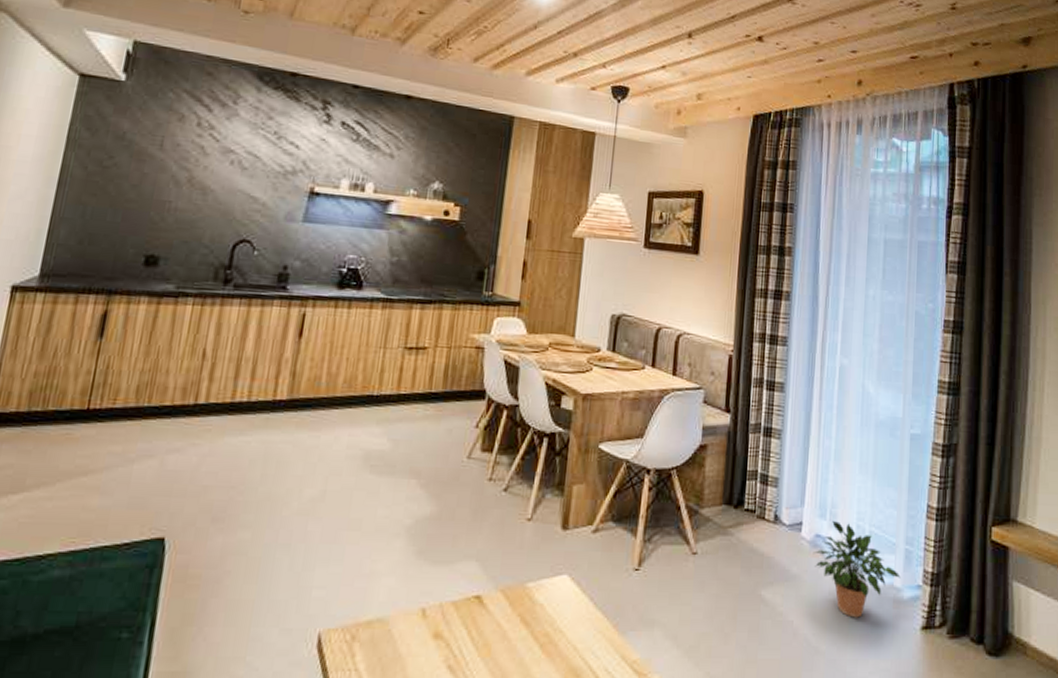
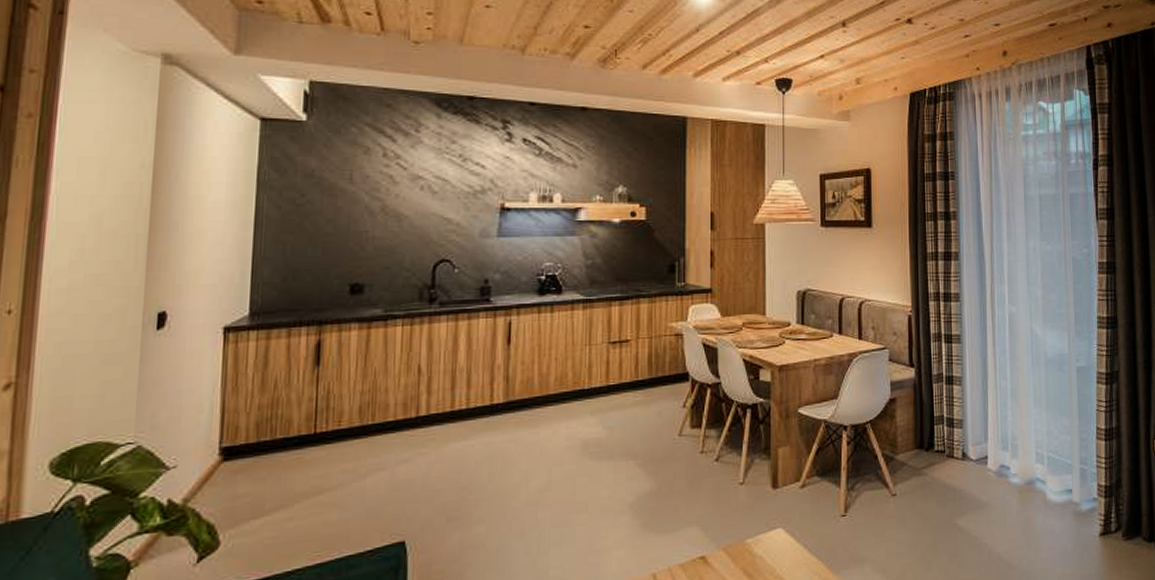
potted plant: present [813,521,901,618] -> none [999,451,1078,534]

